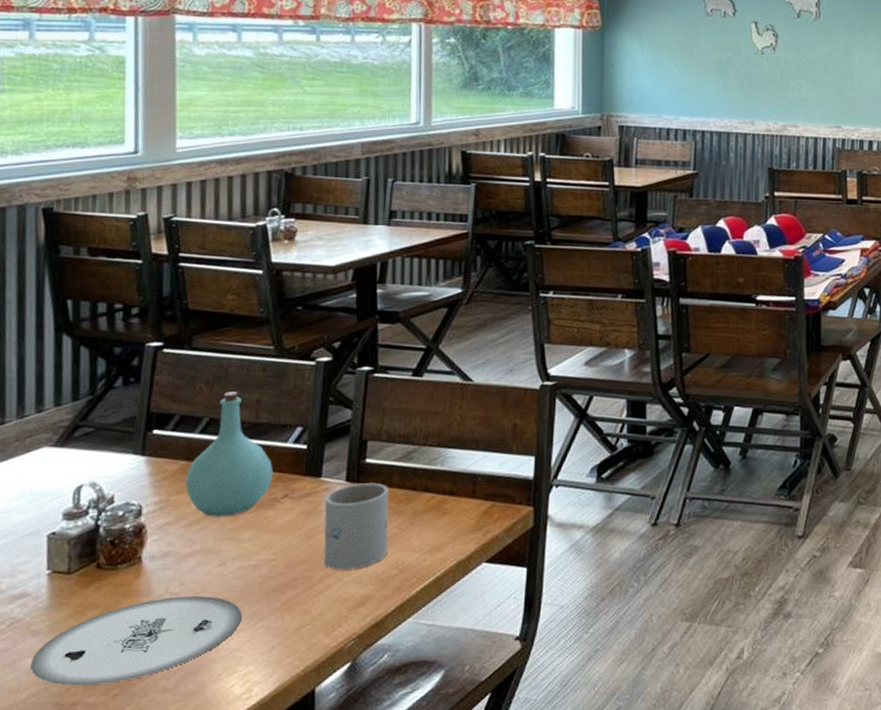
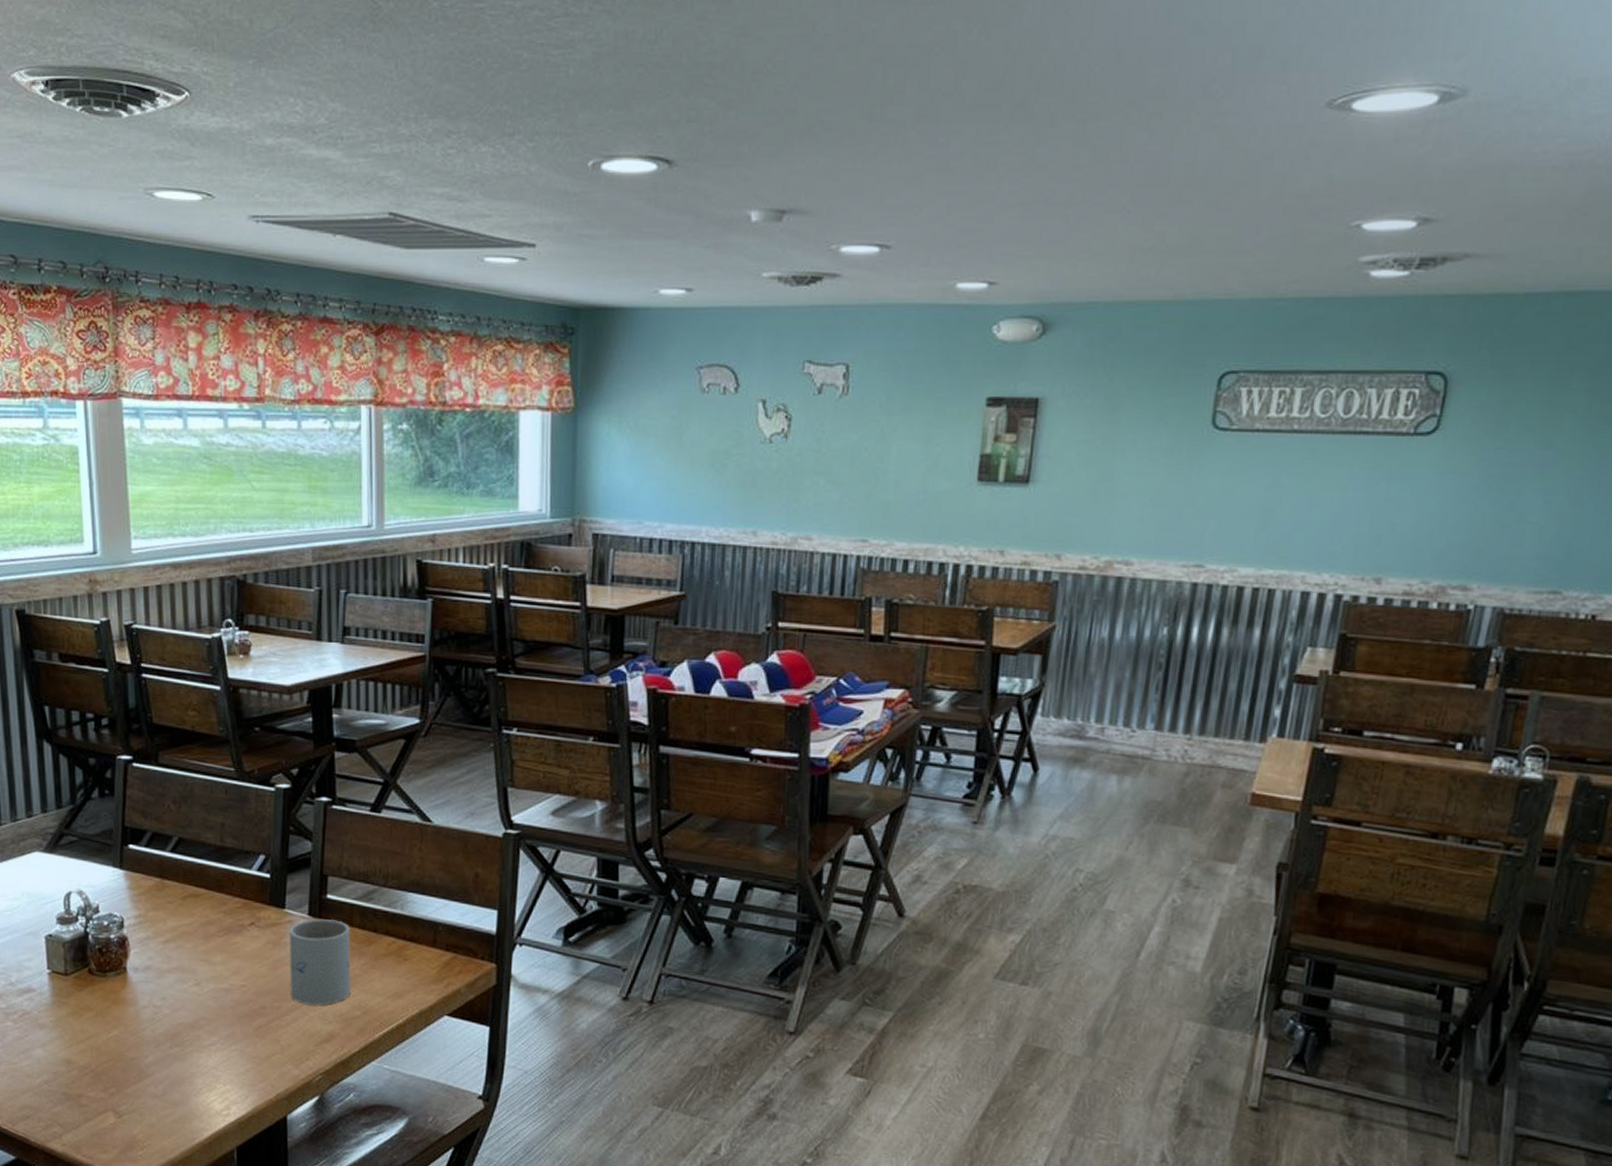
plate: present [30,595,242,686] -> none [41,1009,218,1082]
bottle: present [185,391,273,517] -> none [161,812,240,938]

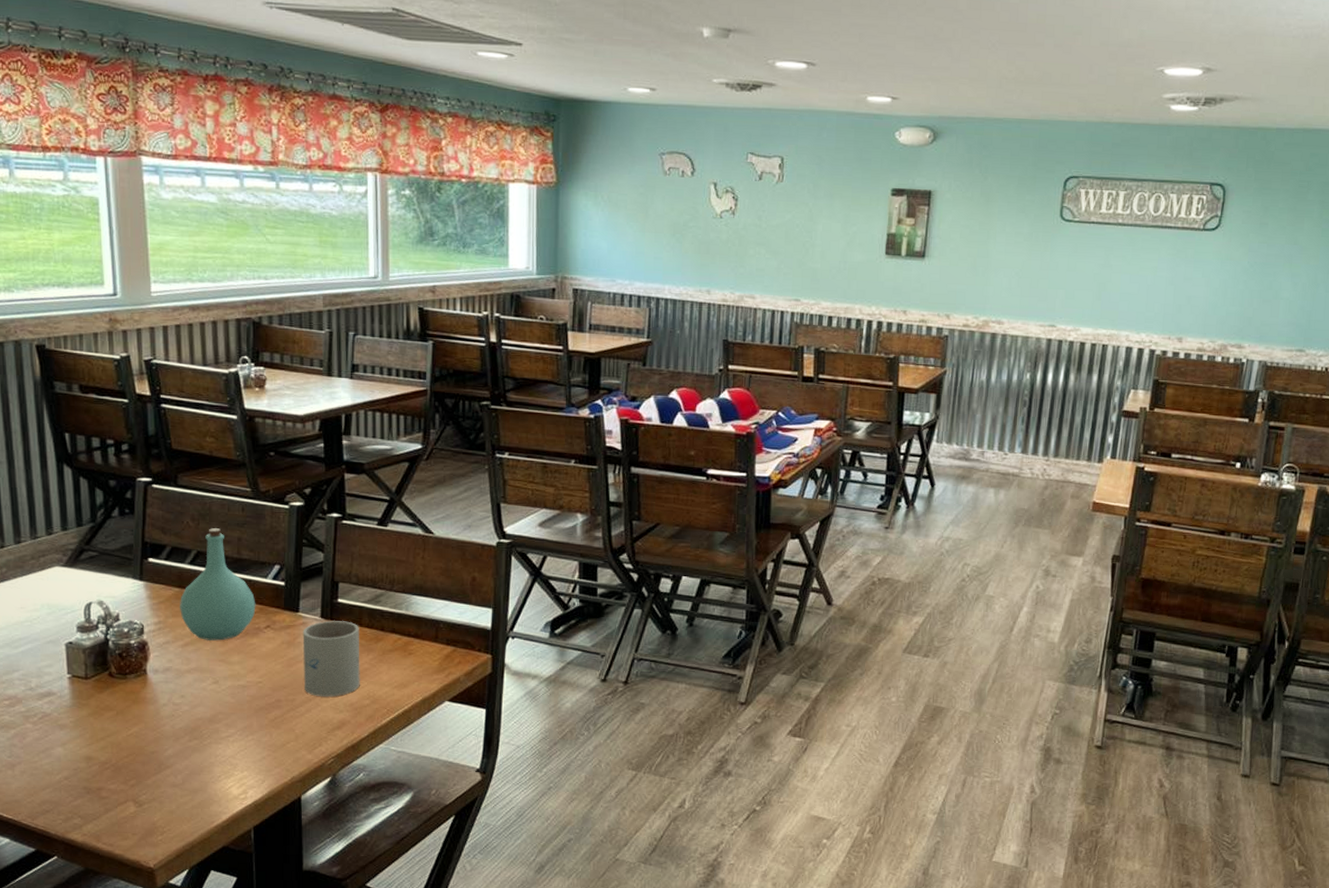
bottle: none [161,812,240,938] -> present [180,528,256,641]

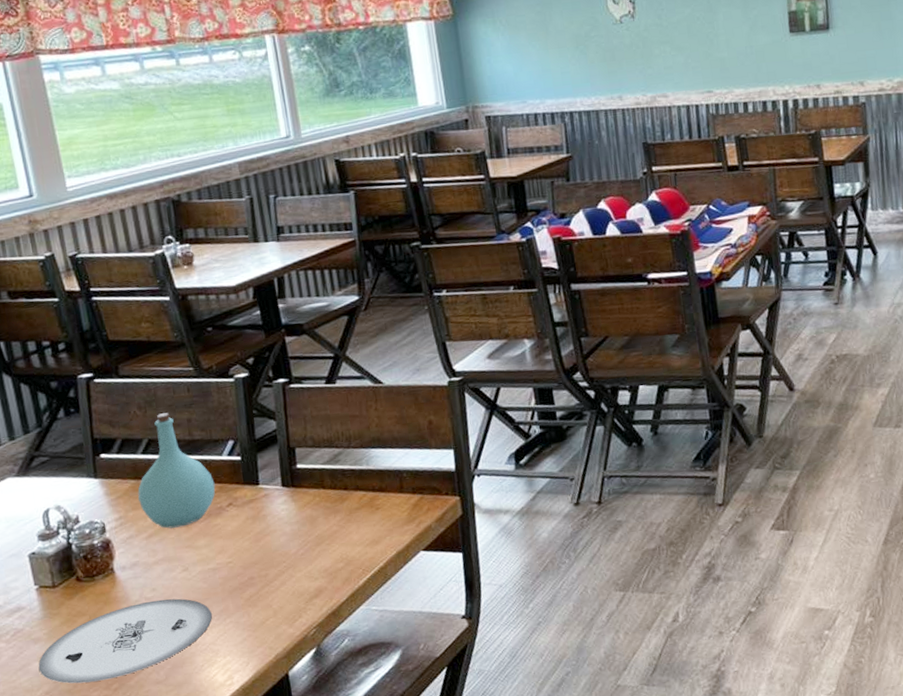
plate: none [61,706,235,775] -> present [38,598,212,684]
mug: present [302,620,360,697] -> none [266,486,332,567]

